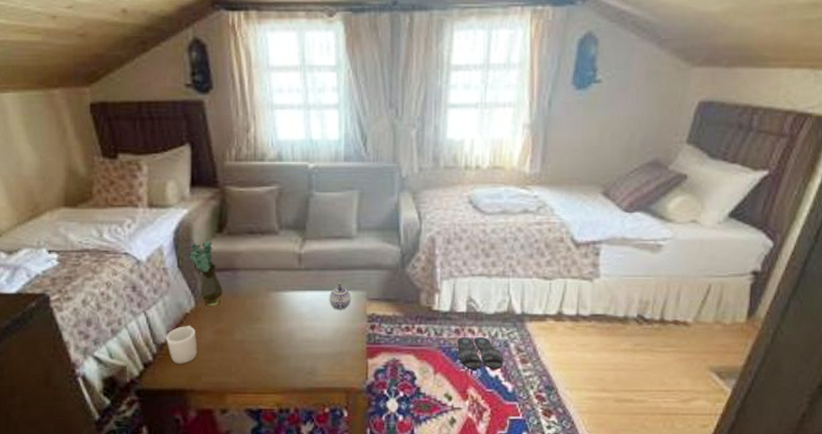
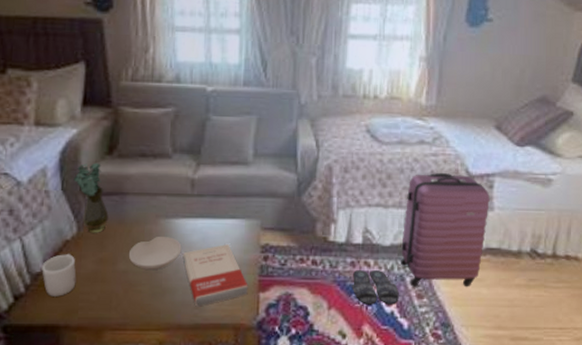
bowl: none [243,308,293,339] -> present [128,236,182,270]
book: none [294,315,357,372] -> present [182,244,248,307]
teapot: present [329,282,351,310] -> none [221,210,245,240]
suitcase: none [504,242,596,352] -> present [400,173,490,287]

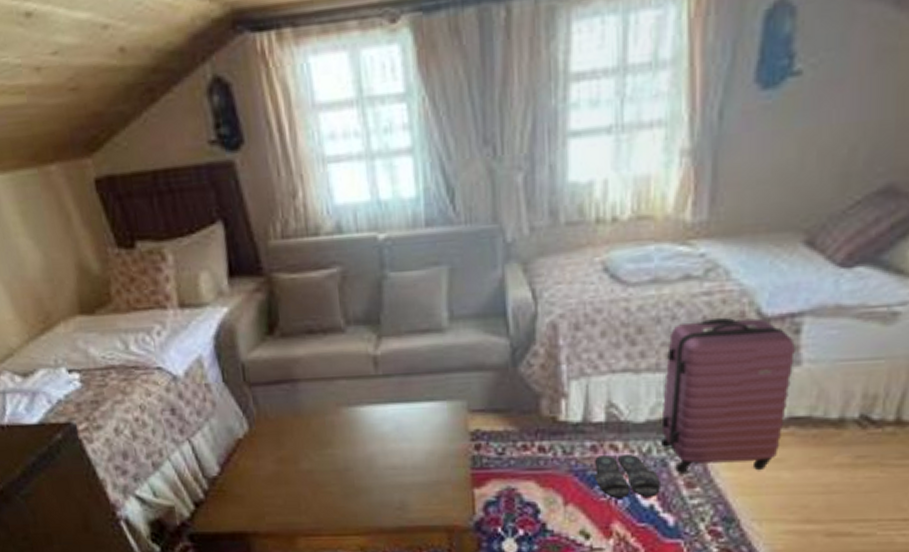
mug: present [42,253,77,297] -> none [217,453,258,502]
vase: present [74,160,109,233] -> none [234,343,282,429]
bowl: present [128,236,182,270] -> none [310,427,373,468]
book: present [182,244,248,307] -> none [374,433,460,508]

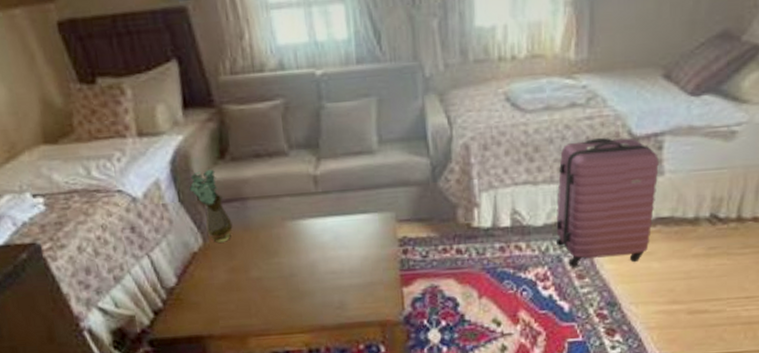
vase: none [234,343,282,429] -> present [188,166,233,243]
slippers: present [594,453,660,498] -> none [503,252,557,290]

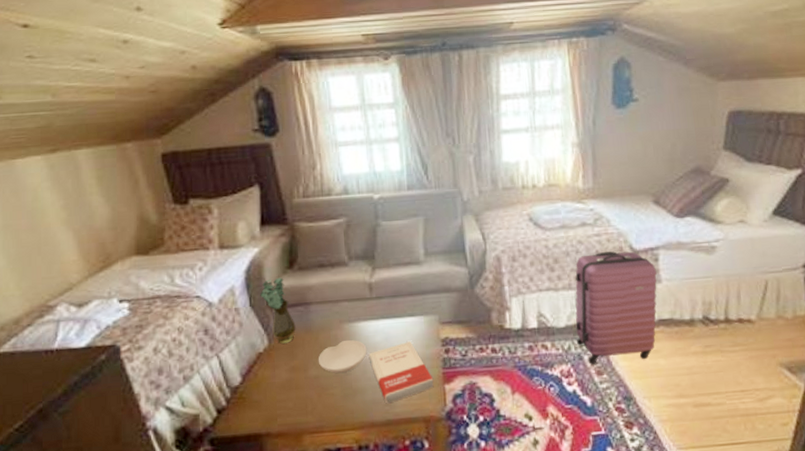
bowl: none [259,238,314,275] -> present [318,339,367,373]
book: none [316,241,391,307] -> present [368,341,434,404]

